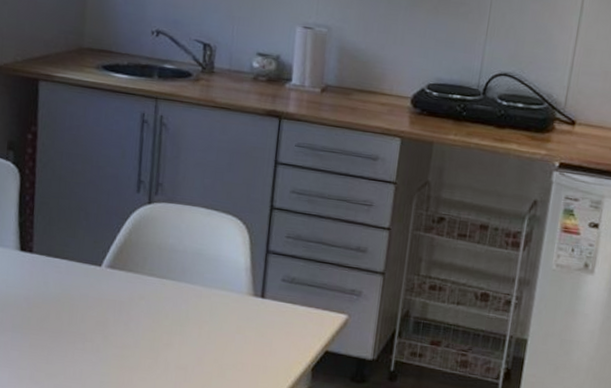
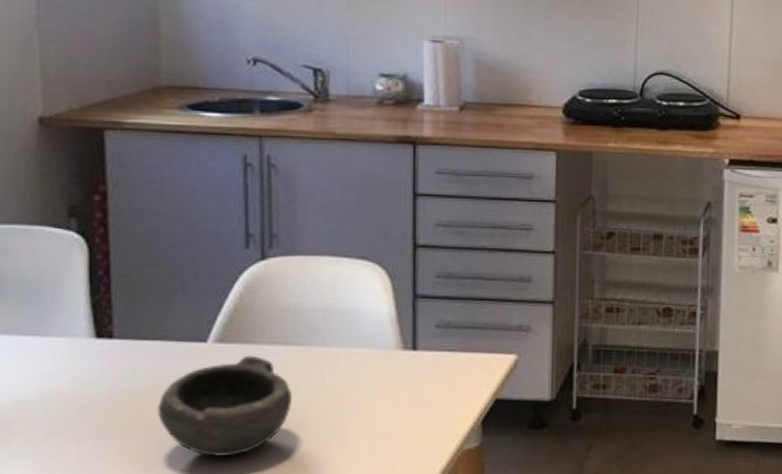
bowl: none [59,282,163,363] -> present [156,355,293,458]

